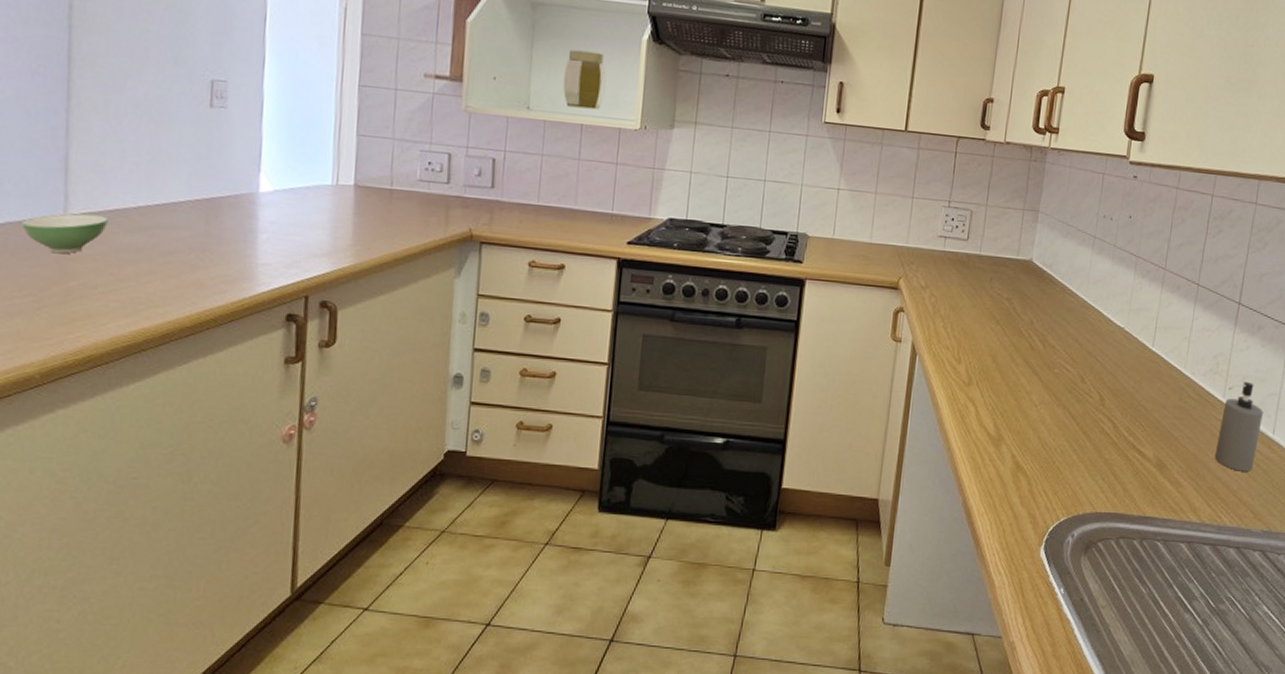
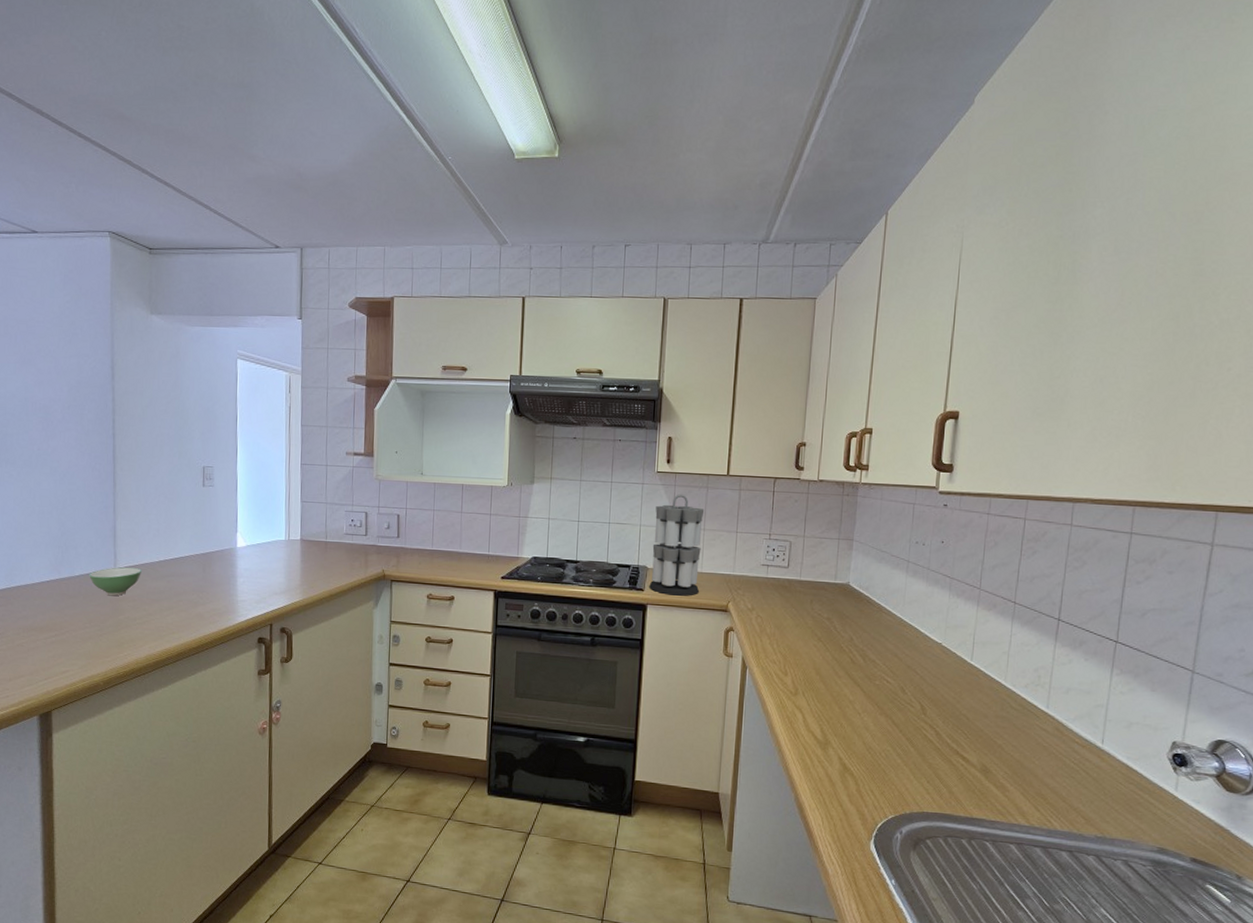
jar: present [562,49,607,110] -> none [447,426,480,472]
spice rack: none [809,150,878,271] -> present [649,494,705,596]
soap dispenser: present [1214,381,1264,472] -> none [1041,693,1090,779]

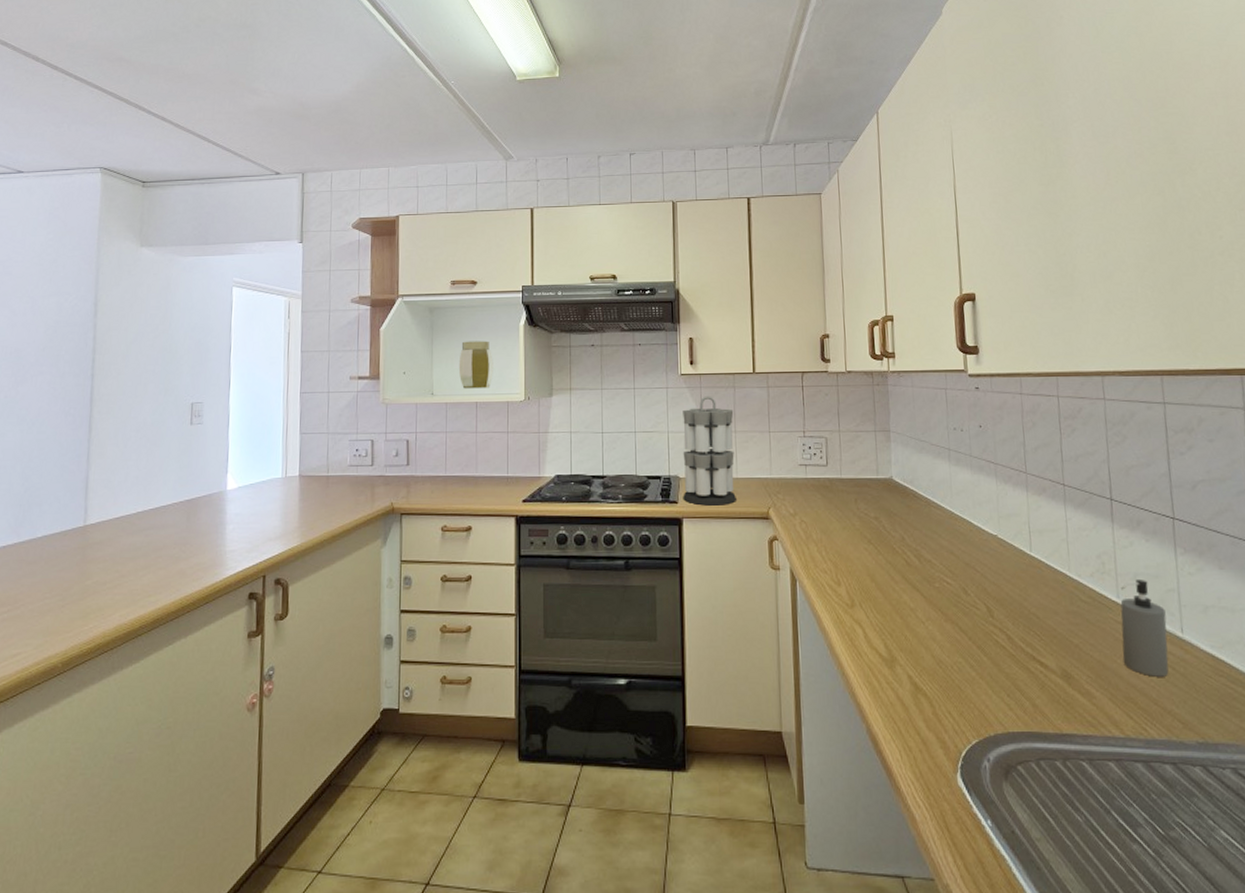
bowl: present [88,567,143,596] -> none [52,522,117,558]
jar: none [447,426,480,472] -> present [458,341,493,389]
soap dispenser: none [1041,693,1090,779] -> present [1120,578,1169,677]

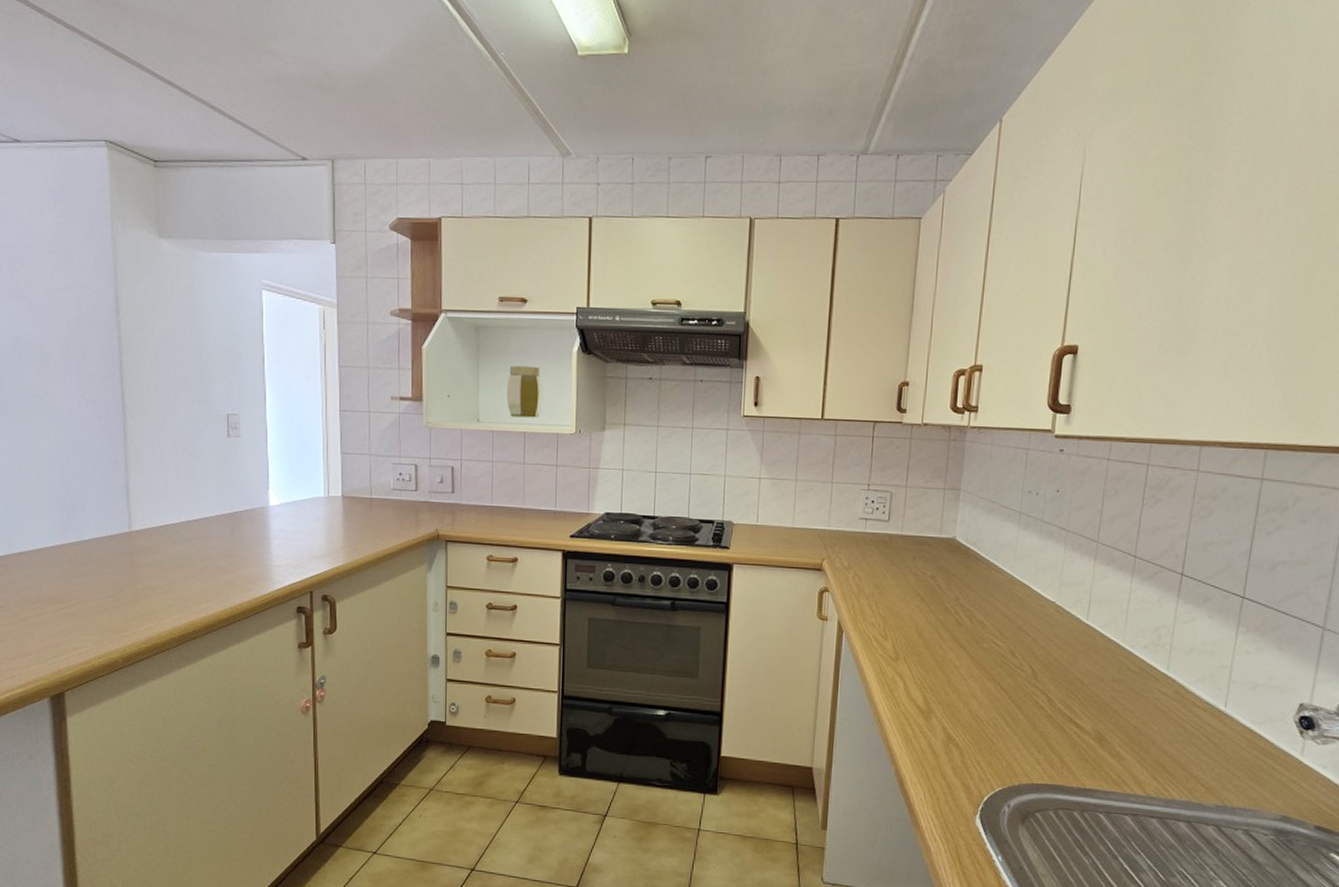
spice rack: present [683,396,736,506] -> none [735,440,797,554]
soap dispenser: present [1120,578,1169,677] -> none [1159,653,1213,746]

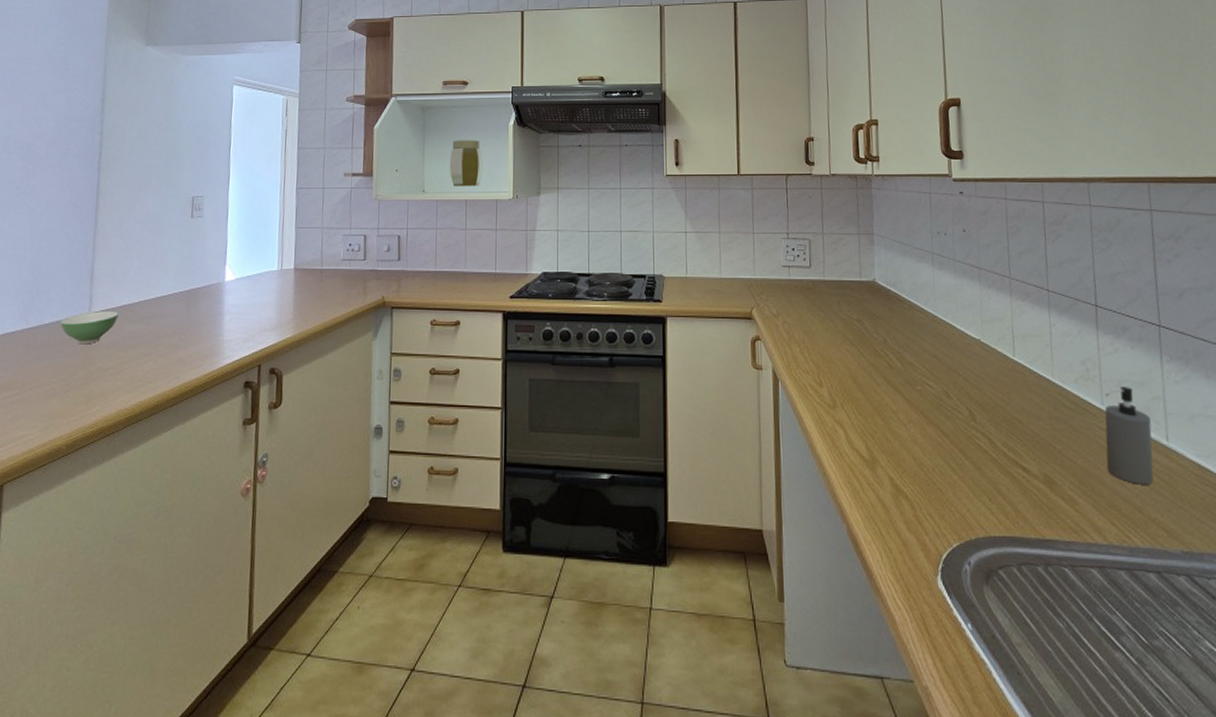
bowl: none [99,529,162,563] -> present [59,310,120,345]
soap dispenser: none [1159,653,1213,746] -> present [1104,385,1154,485]

